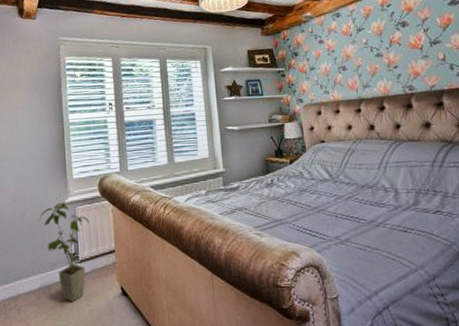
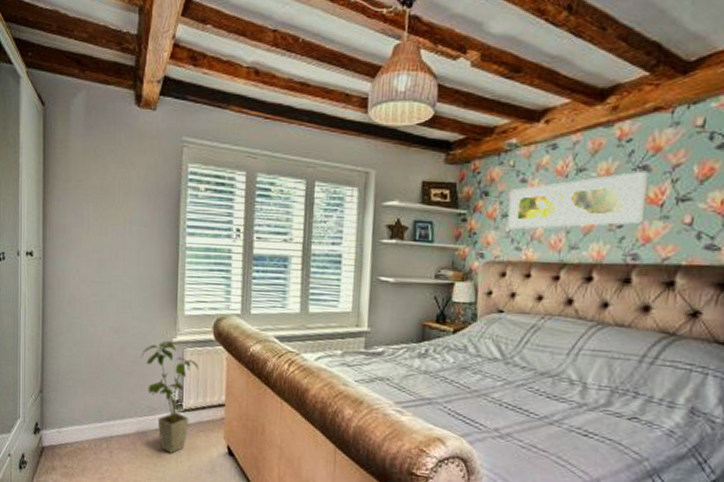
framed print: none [313,25,410,79] -> present [507,170,648,230]

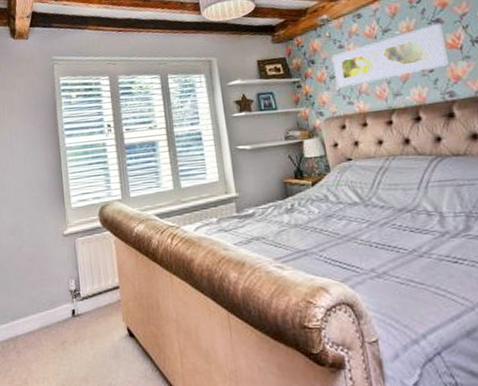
house plant: present [141,340,198,453] -> none [37,234,90,344]

